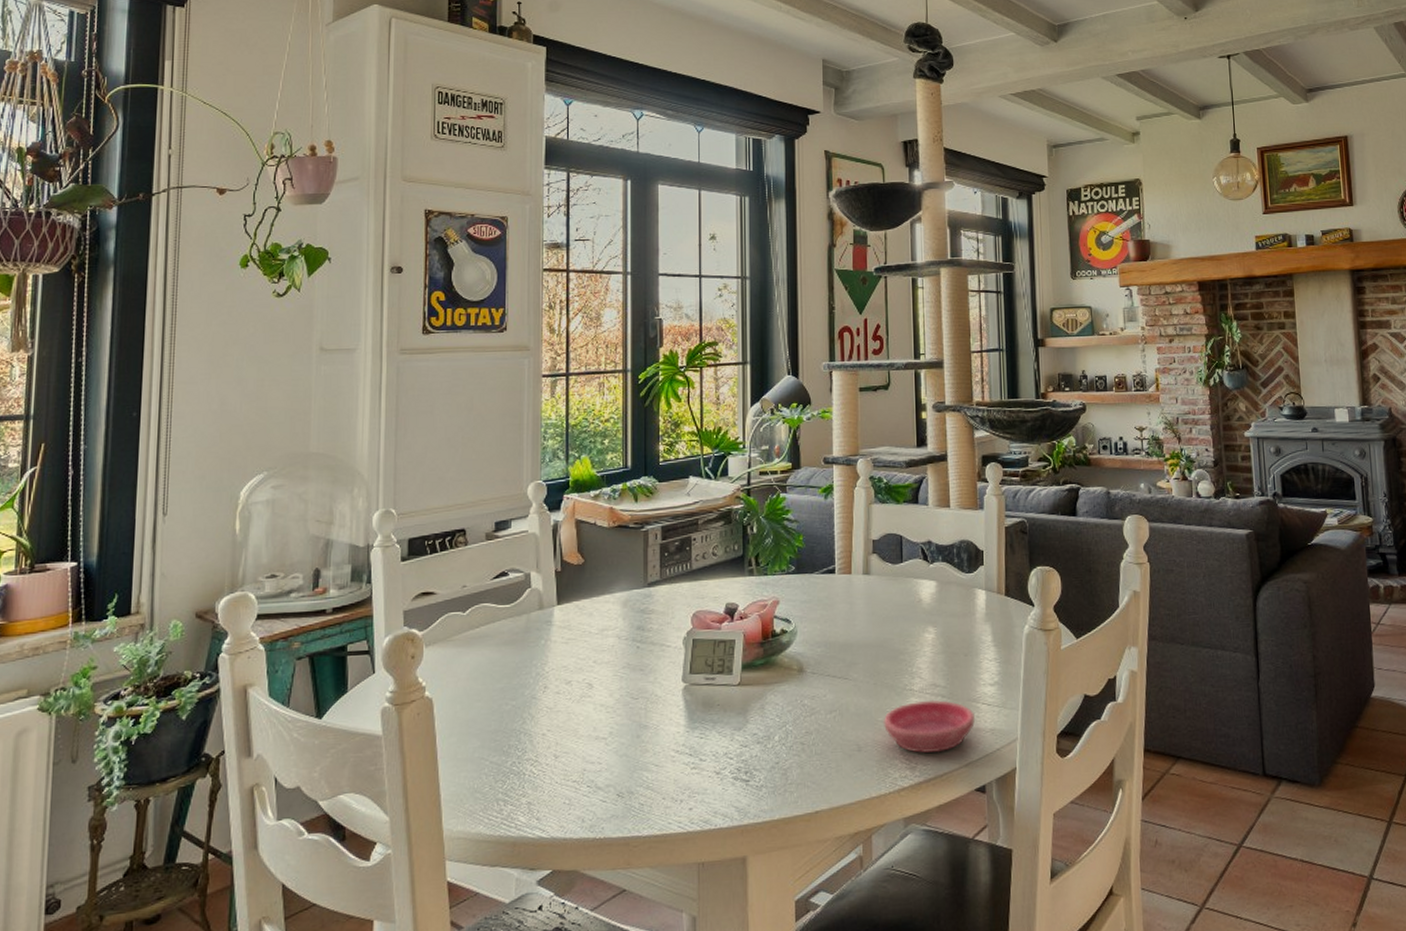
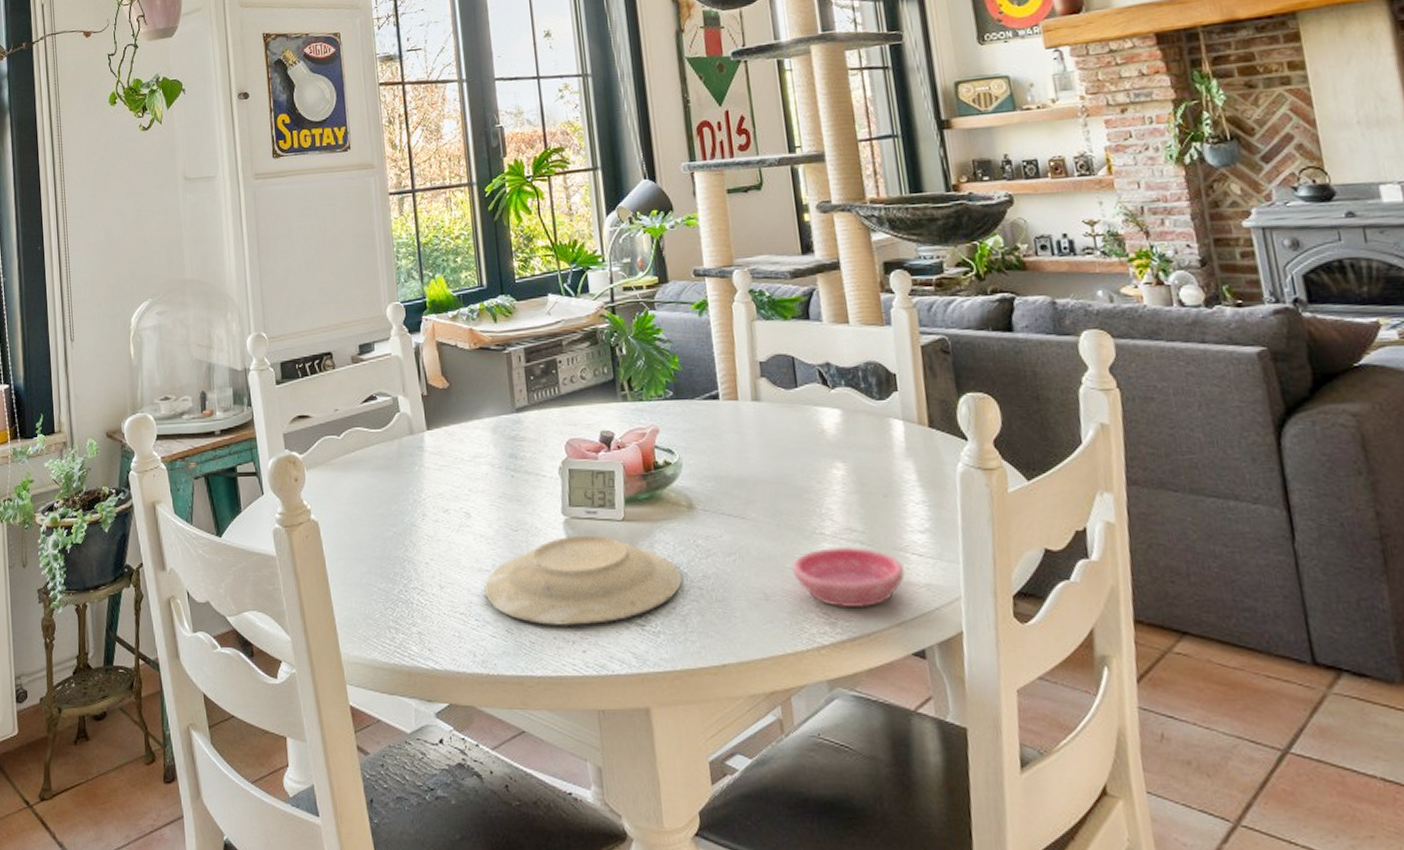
plate: none [600,699,787,787] -> present [484,535,682,625]

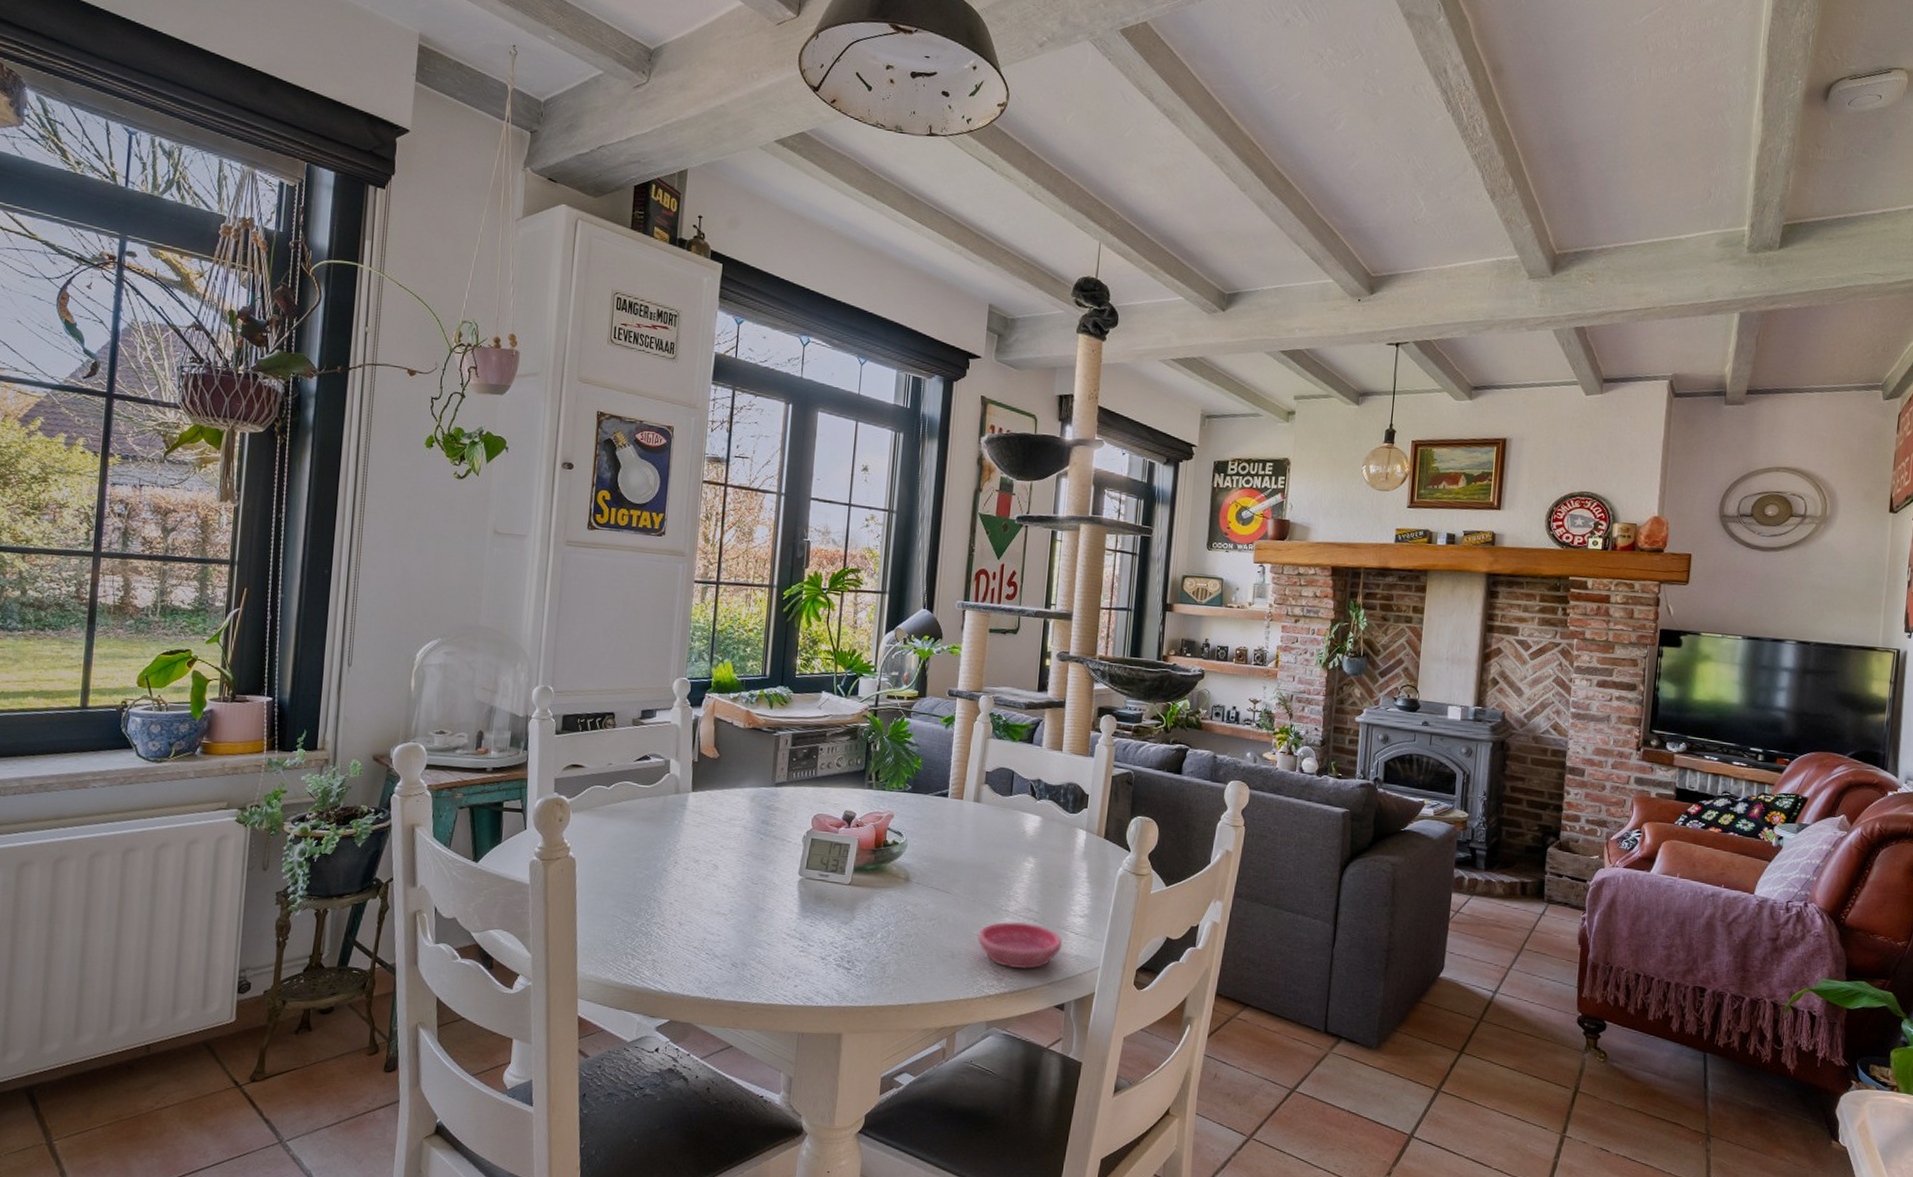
plate: present [484,535,682,625] -> none [719,892,889,965]

